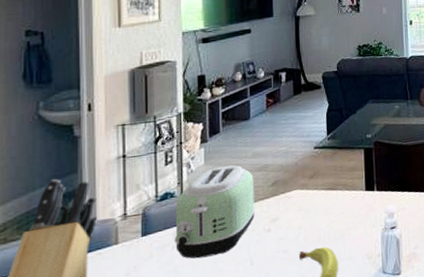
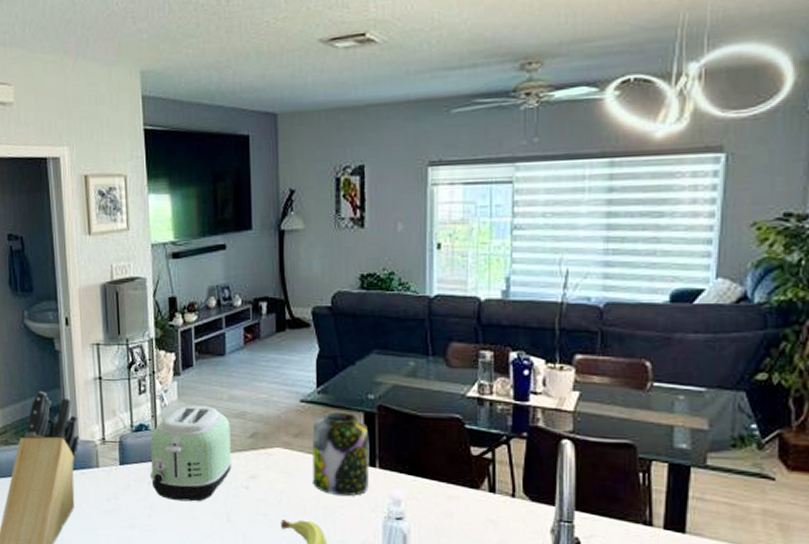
jar: none [324,151,370,221] -> present [312,411,370,497]

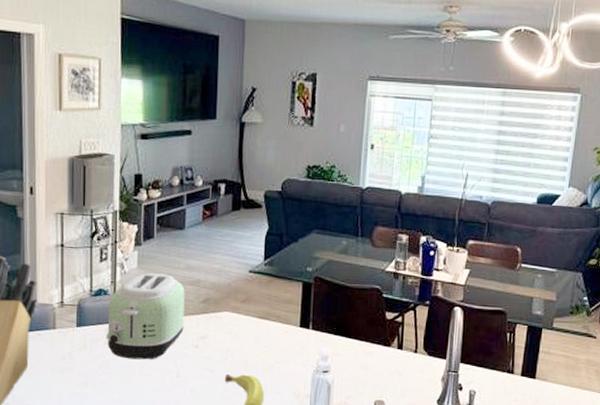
jar: present [312,411,370,497] -> none [256,281,306,354]

